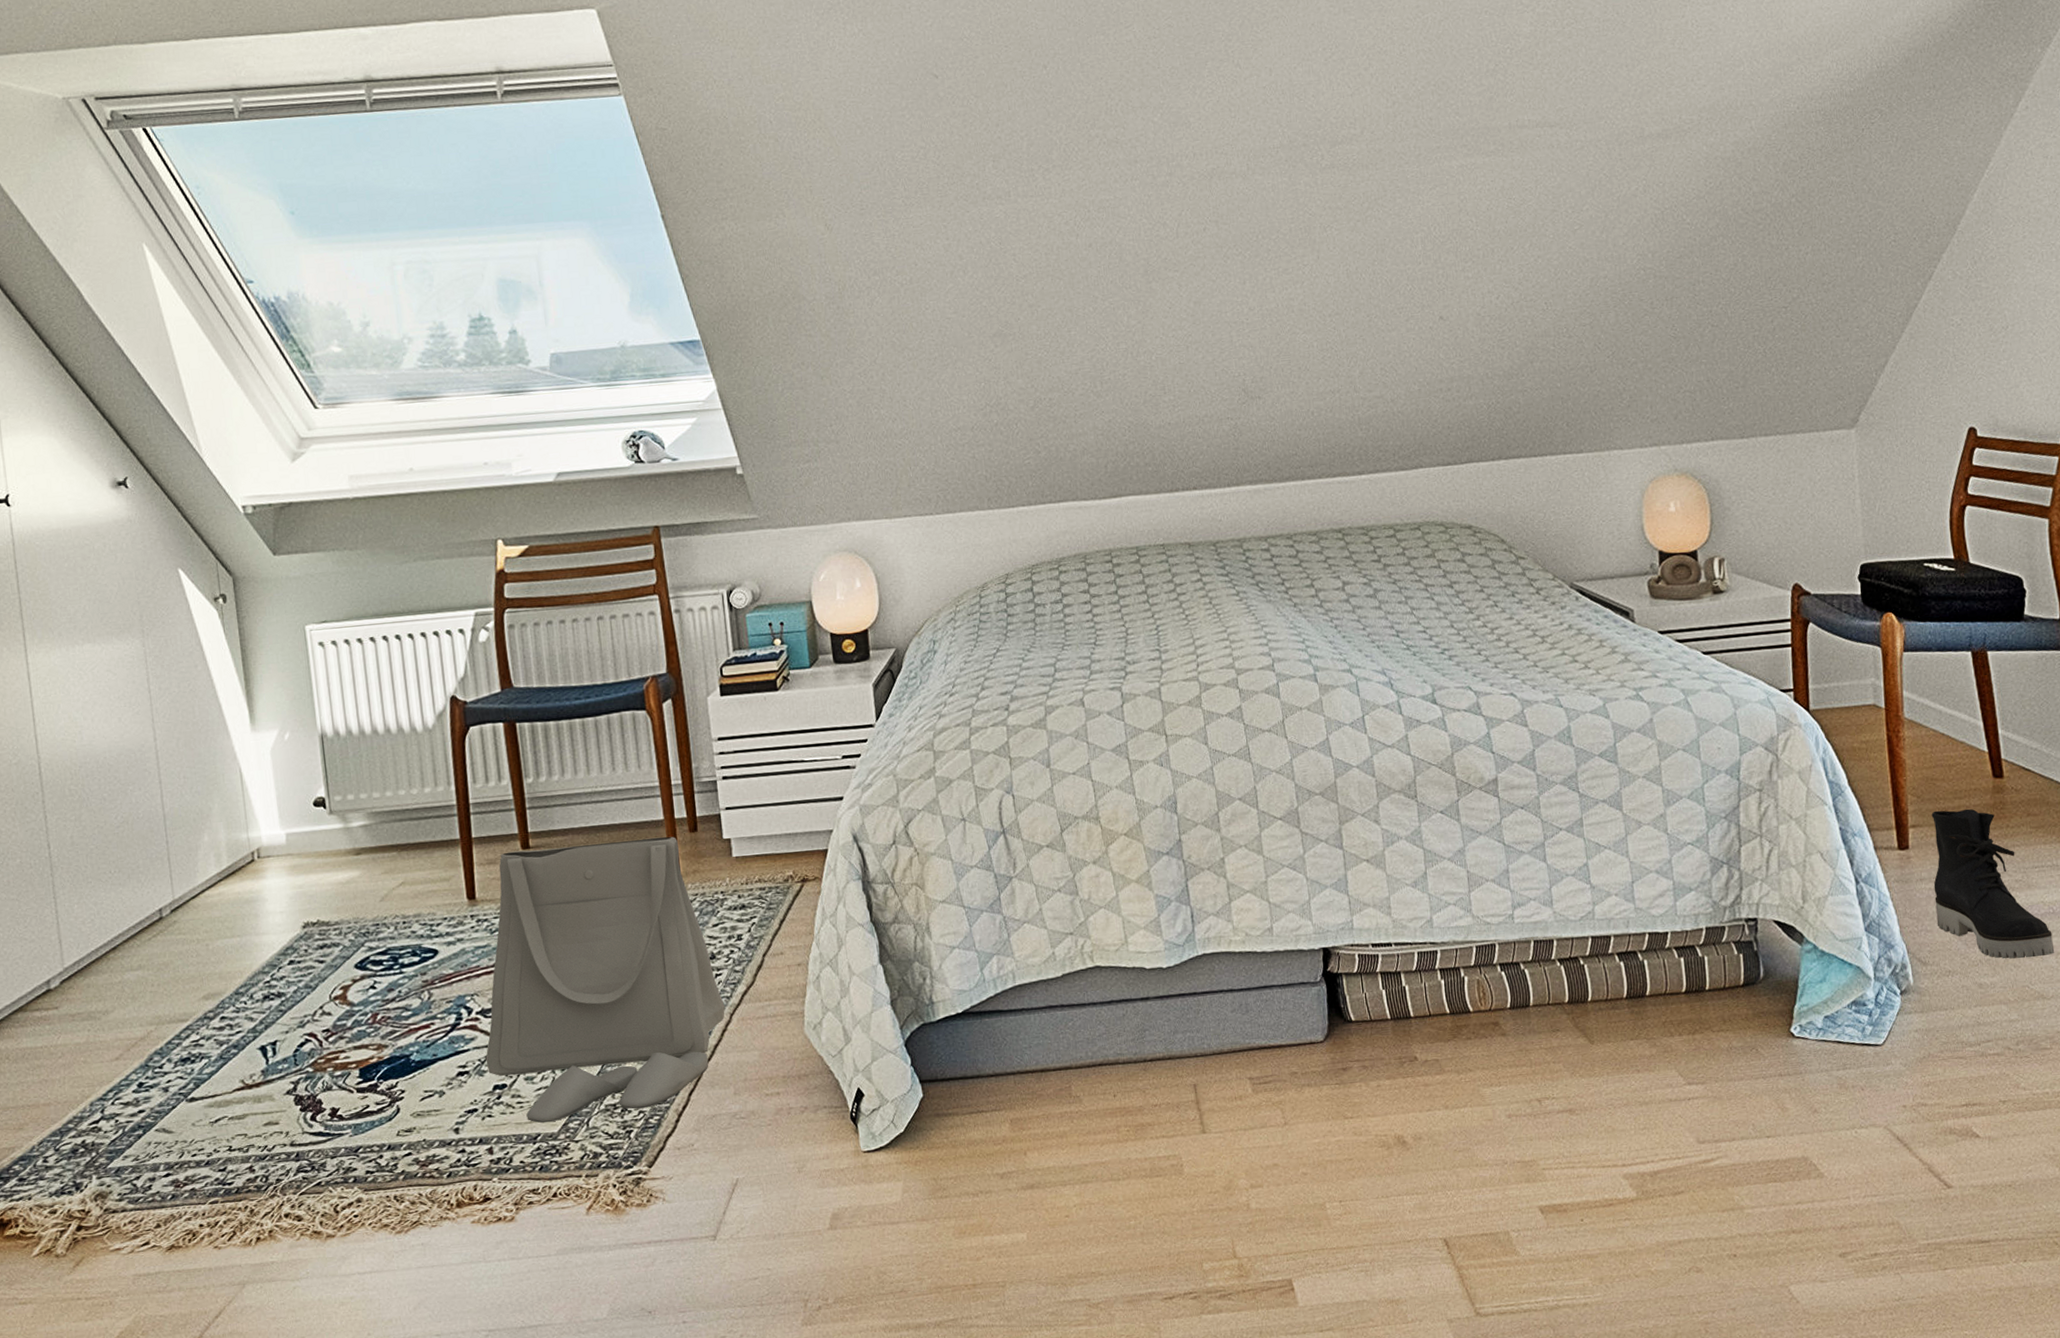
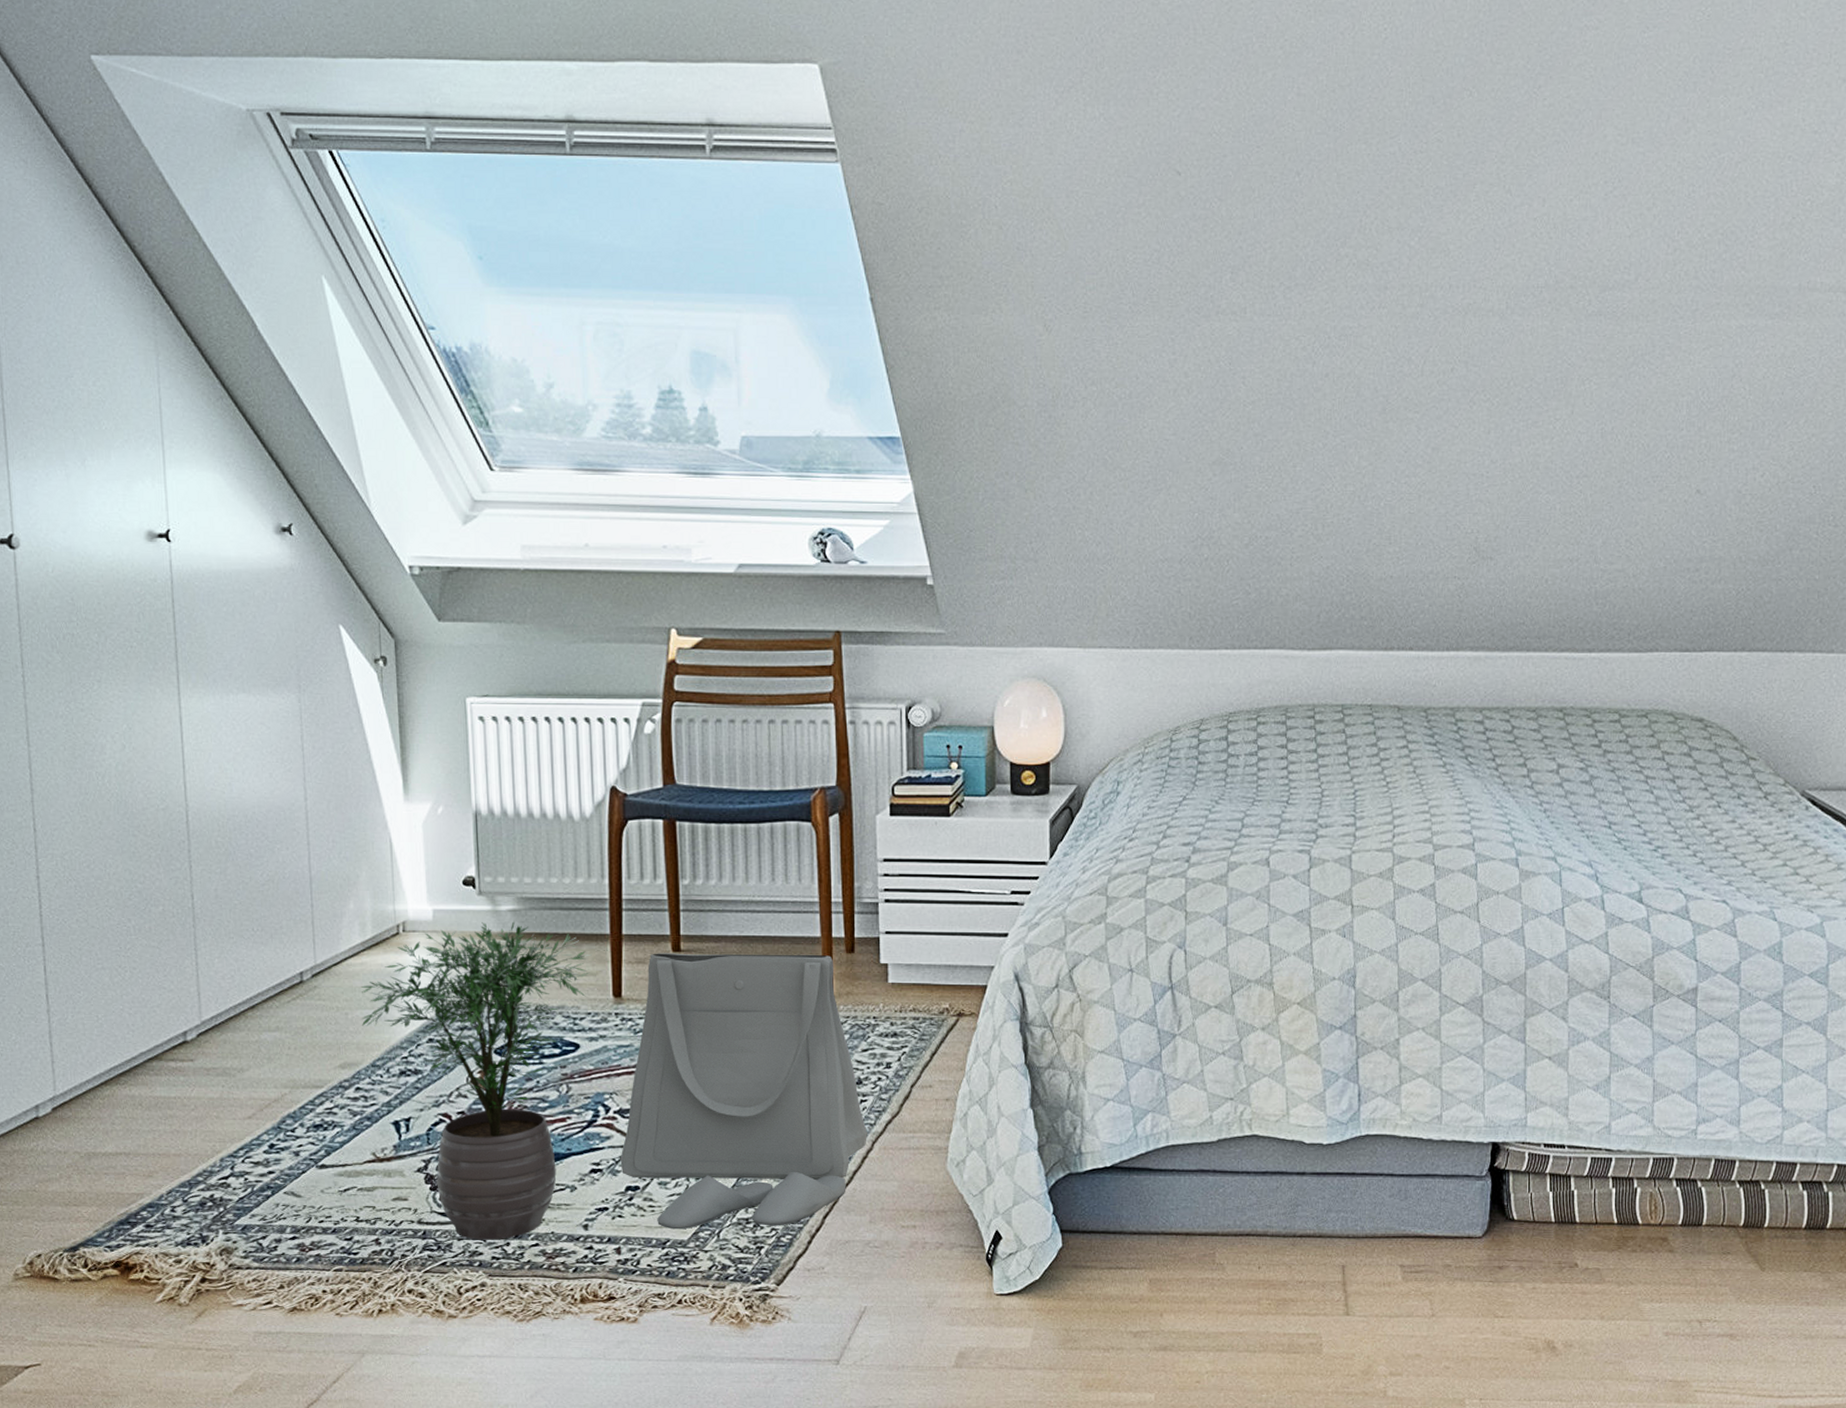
potted plant: none [220,836,444,1156] -> present [361,921,592,1240]

